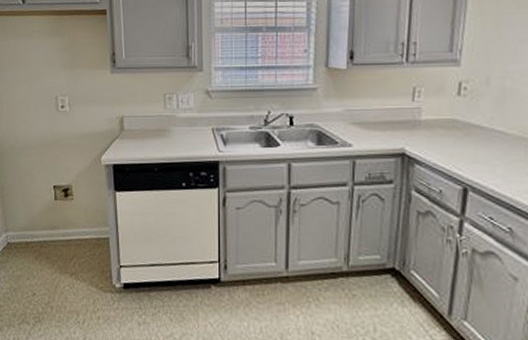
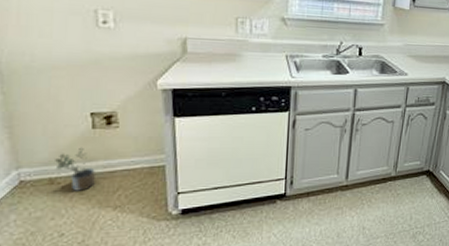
potted plant: none [30,216,58,256] -> present [55,147,97,191]

